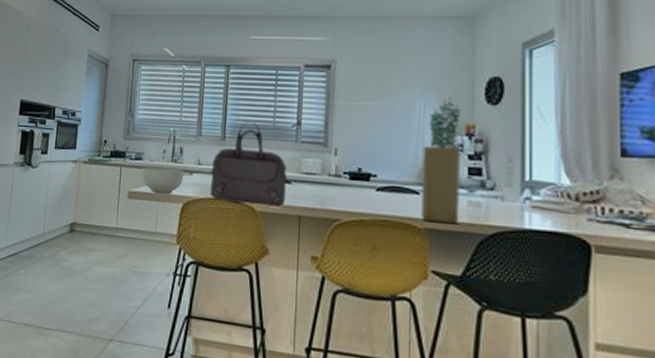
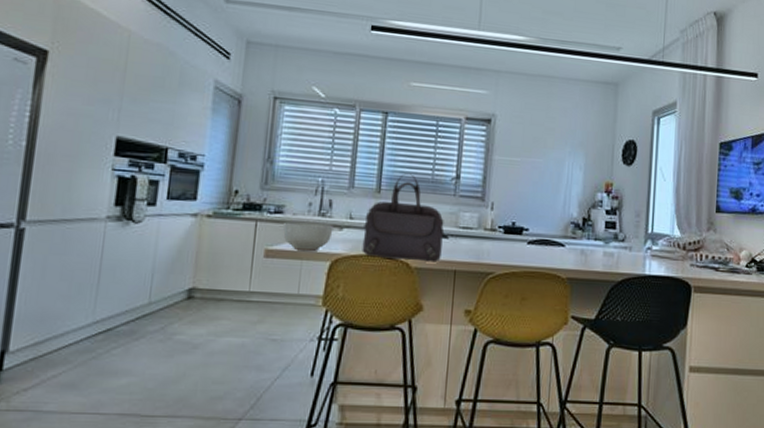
vase: present [421,96,461,225] -> none [565,156,602,273]

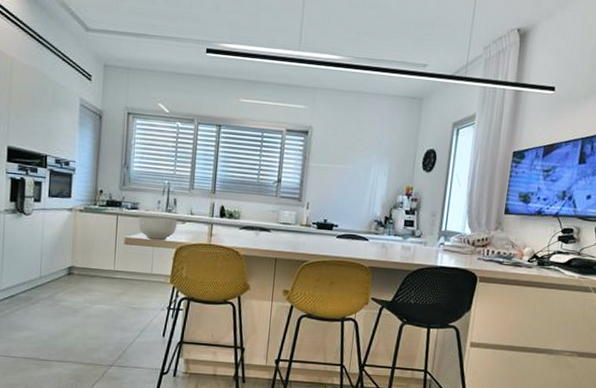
handbag: present [362,173,445,262] -> none [200,177,268,251]

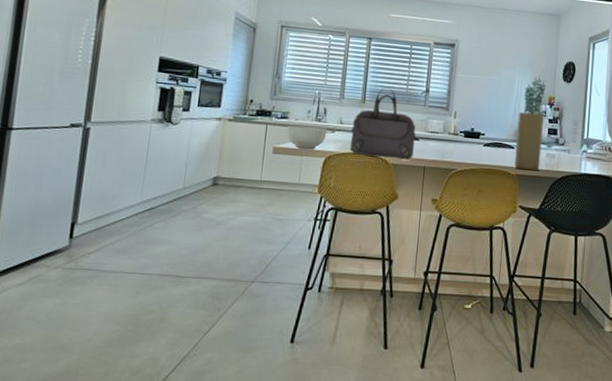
handbag: none [200,177,268,251] -> present [349,87,416,160]
vase: none [368,163,404,264] -> present [514,75,546,171]

